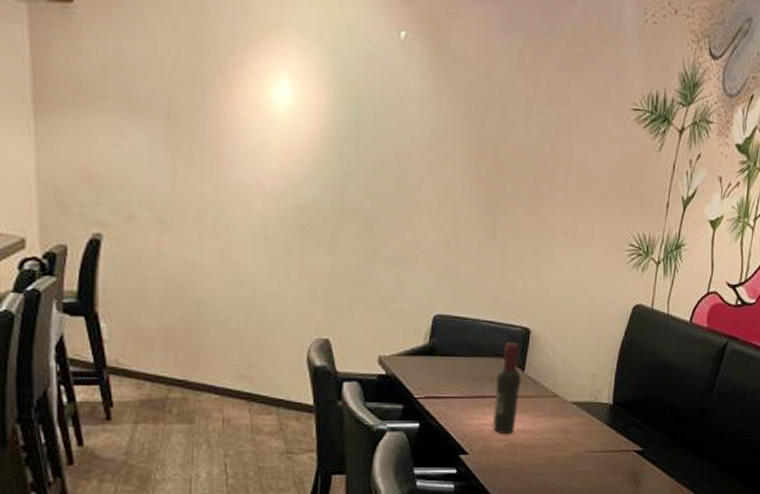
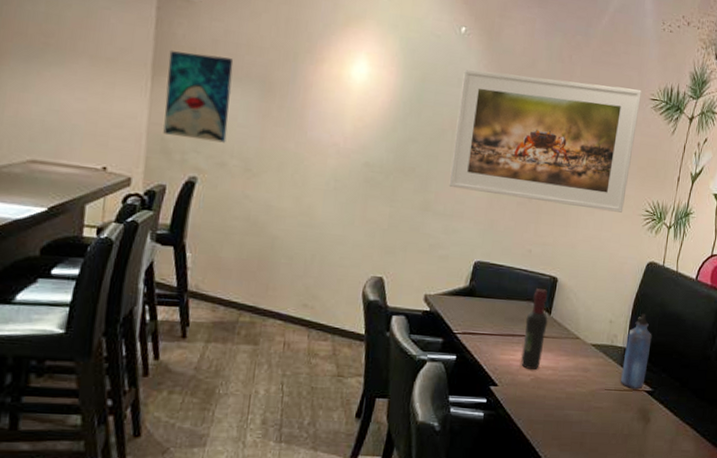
wall art: none [51,81,131,191] -> present [163,50,234,143]
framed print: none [398,84,621,249] -> present [449,69,642,213]
water bottle: none [607,364,641,450] -> present [621,313,652,390]

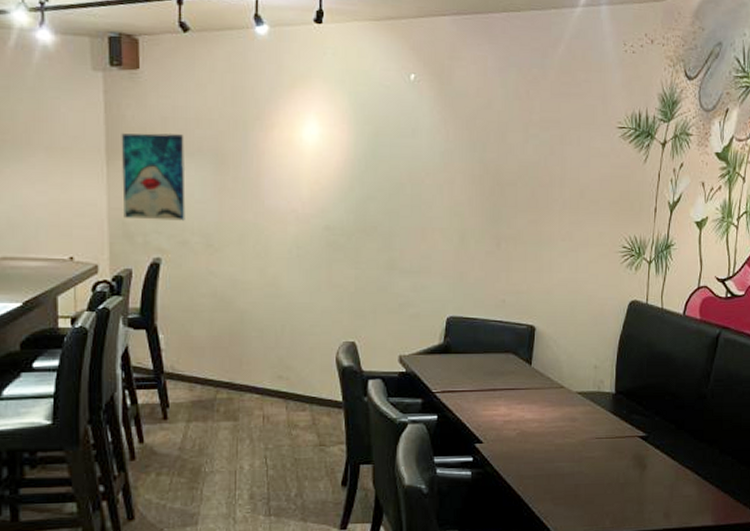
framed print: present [449,69,642,213] -> none [413,117,607,251]
wine bottle: present [520,288,548,370] -> none [504,339,529,424]
water bottle: present [621,313,652,390] -> none [612,355,641,436]

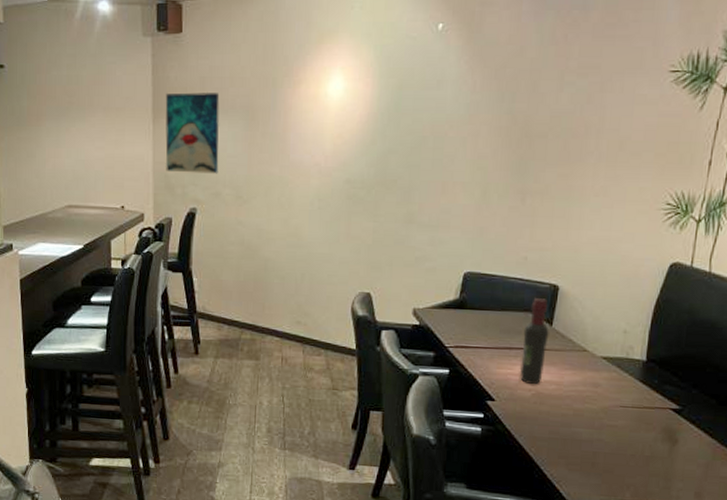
wine bottle: none [504,339,529,424] -> present [519,298,549,385]

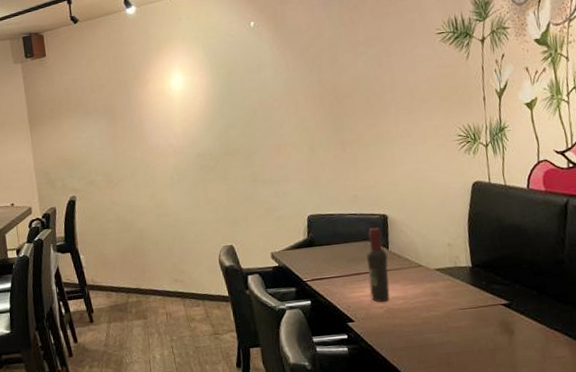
wall art: present [165,92,220,174] -> none [38,100,90,169]

